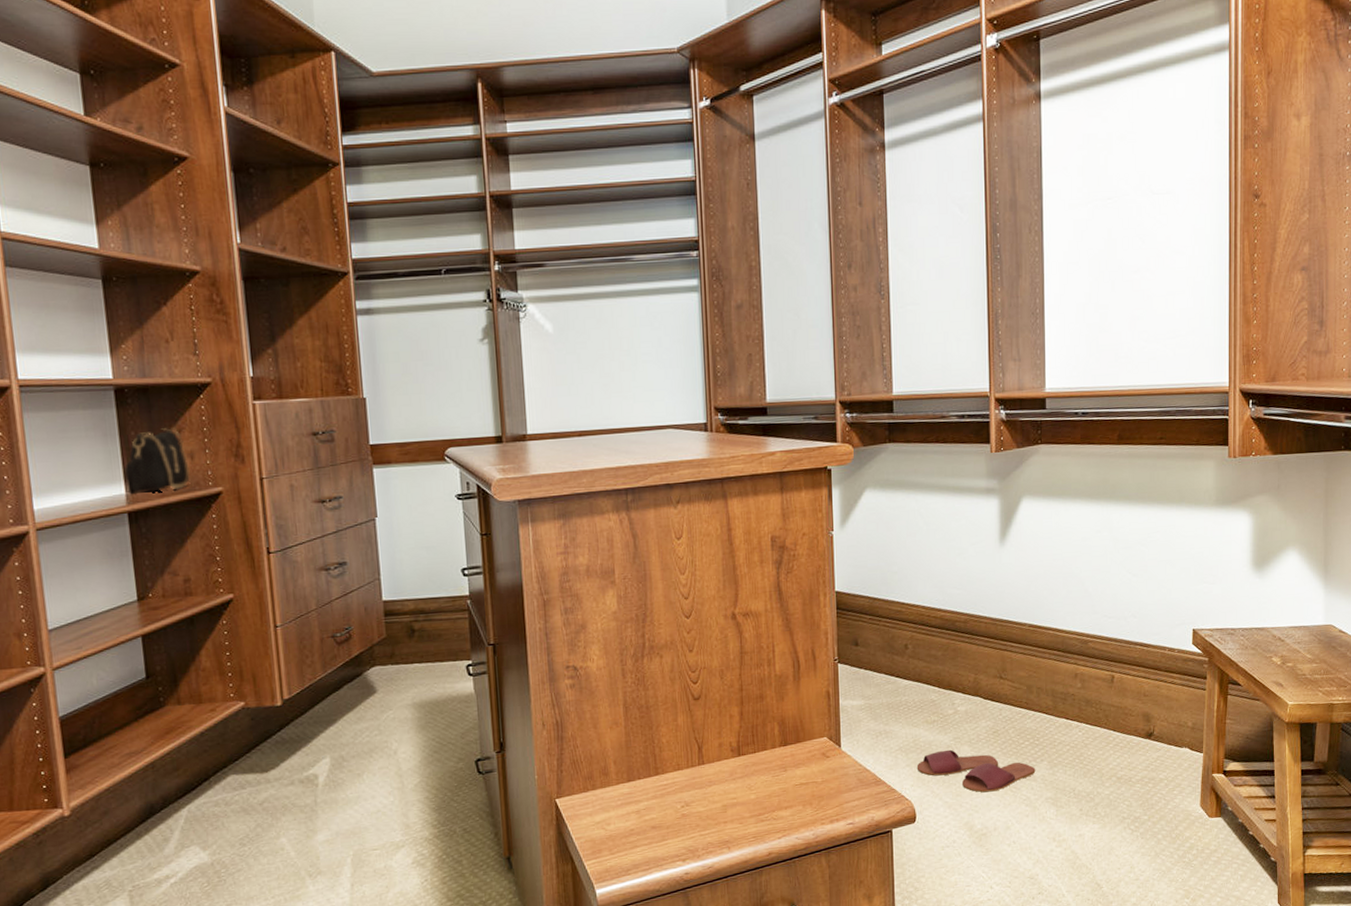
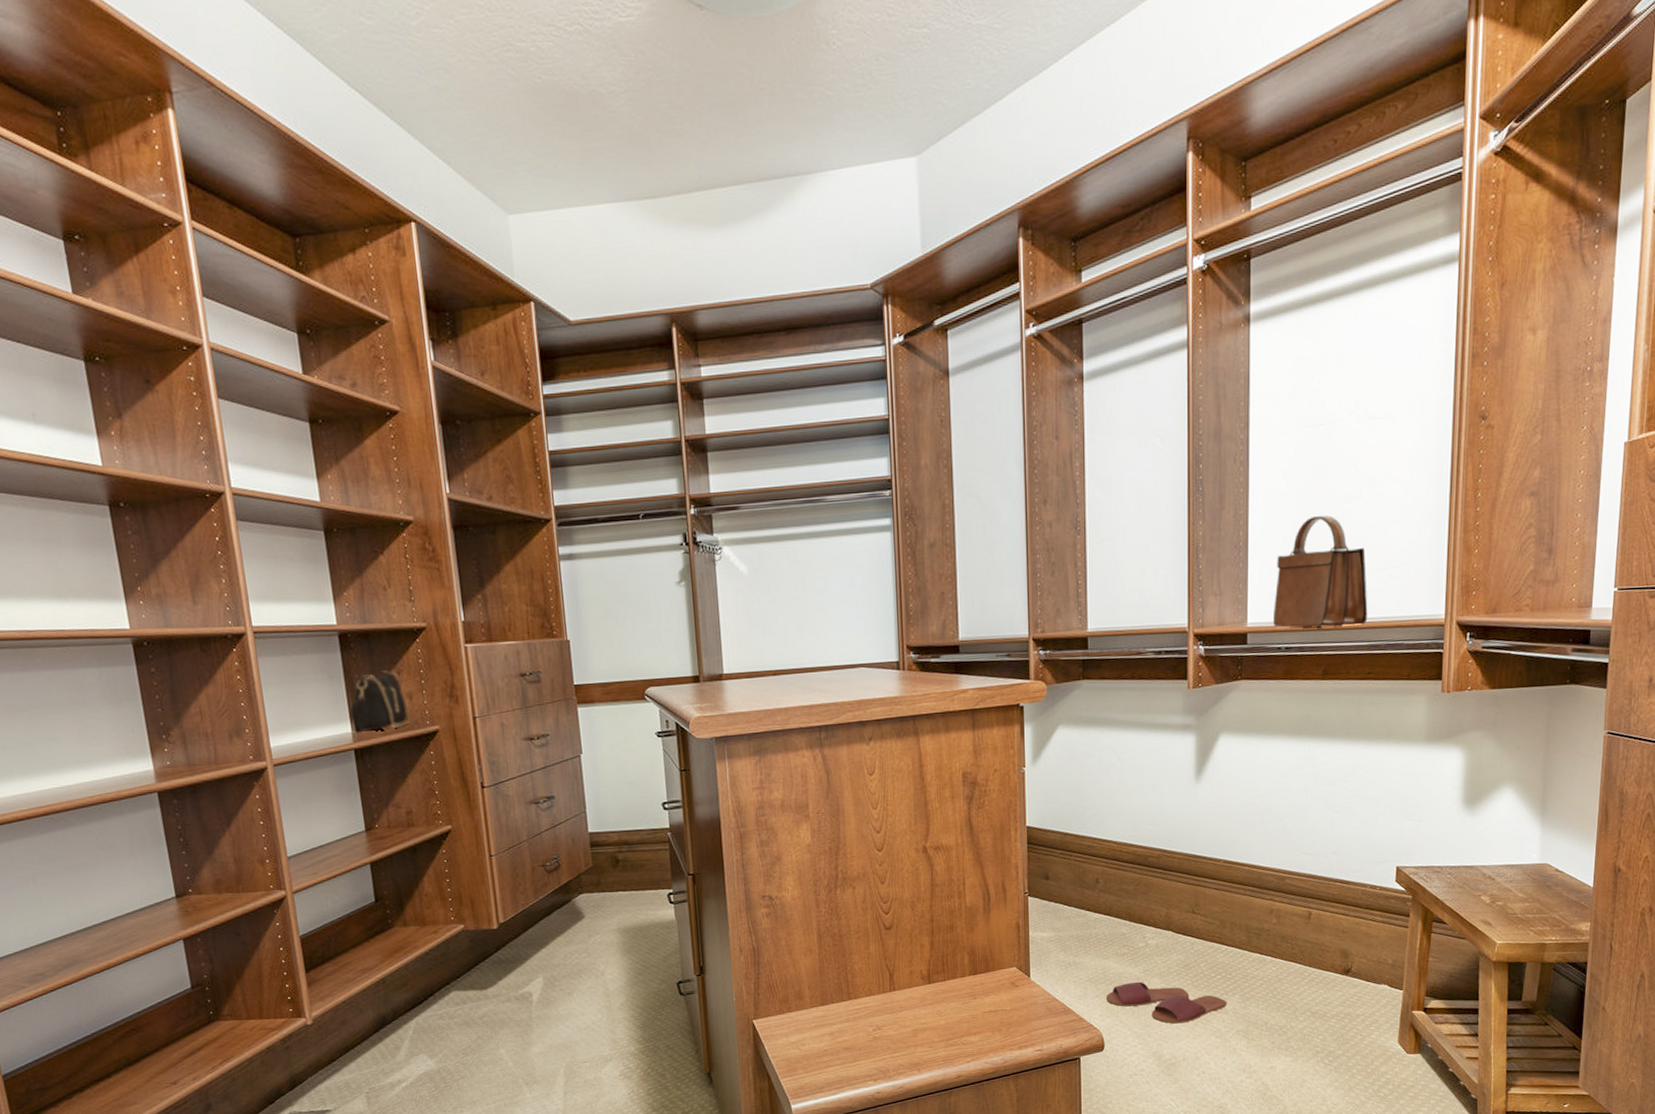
handbag: none [1070,284,1158,394] -> present [1273,515,1368,628]

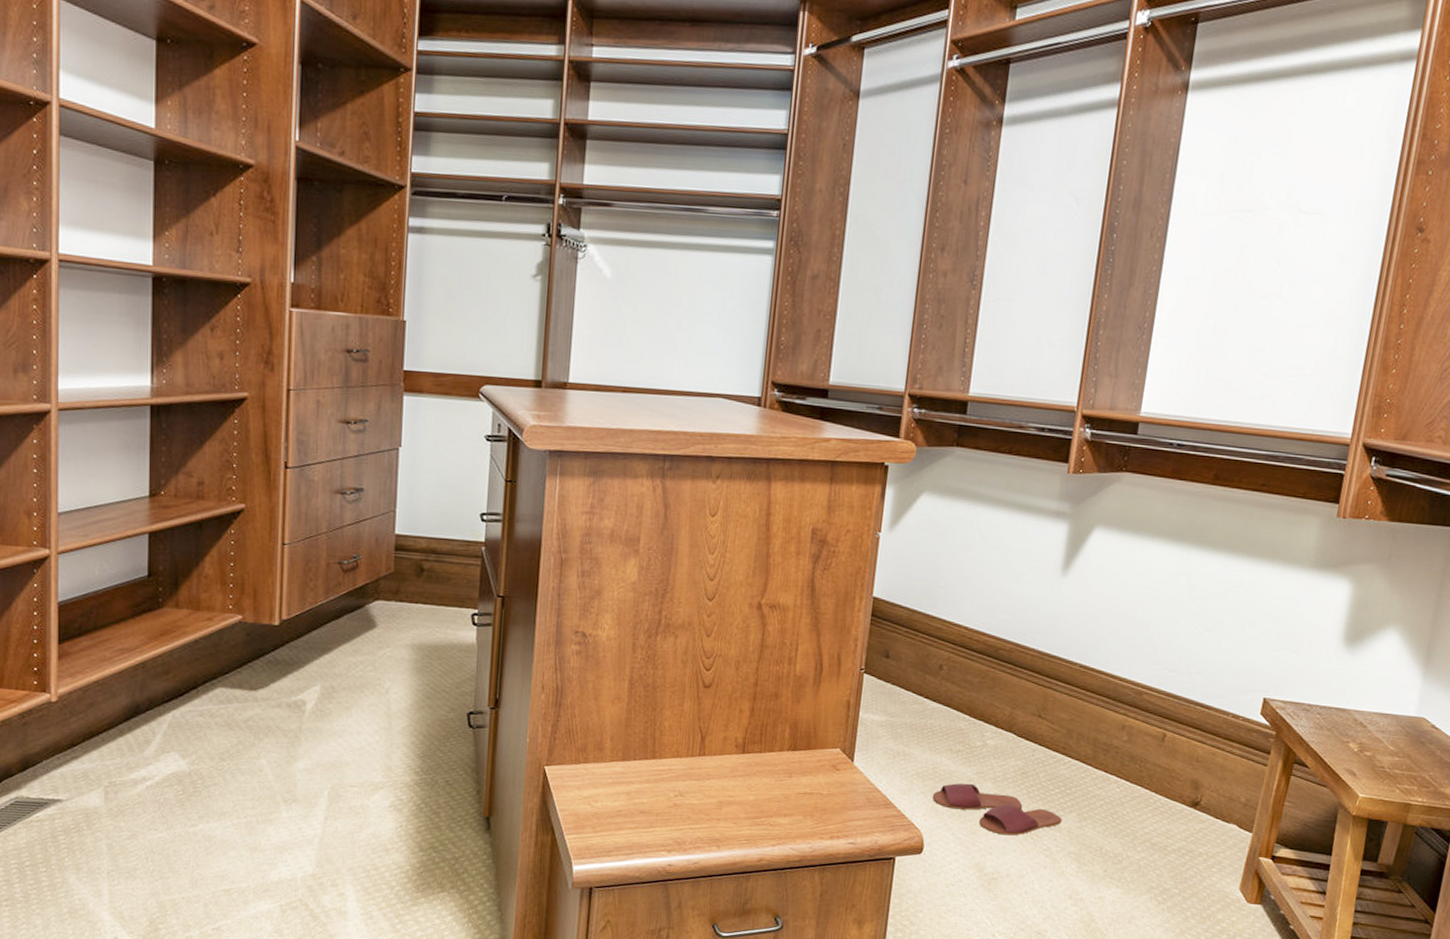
handbag: present [350,670,409,733] -> none [152,323,217,389]
handbag: present [1273,515,1368,628] -> none [1168,307,1277,432]

